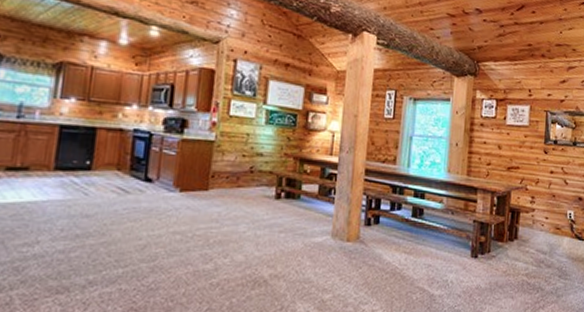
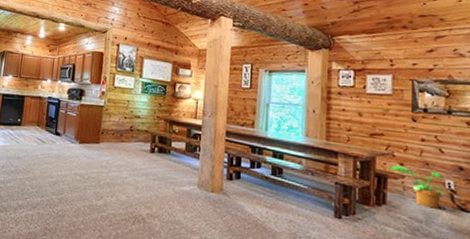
potted plant: none [524,199,568,240] -> present [391,165,447,209]

